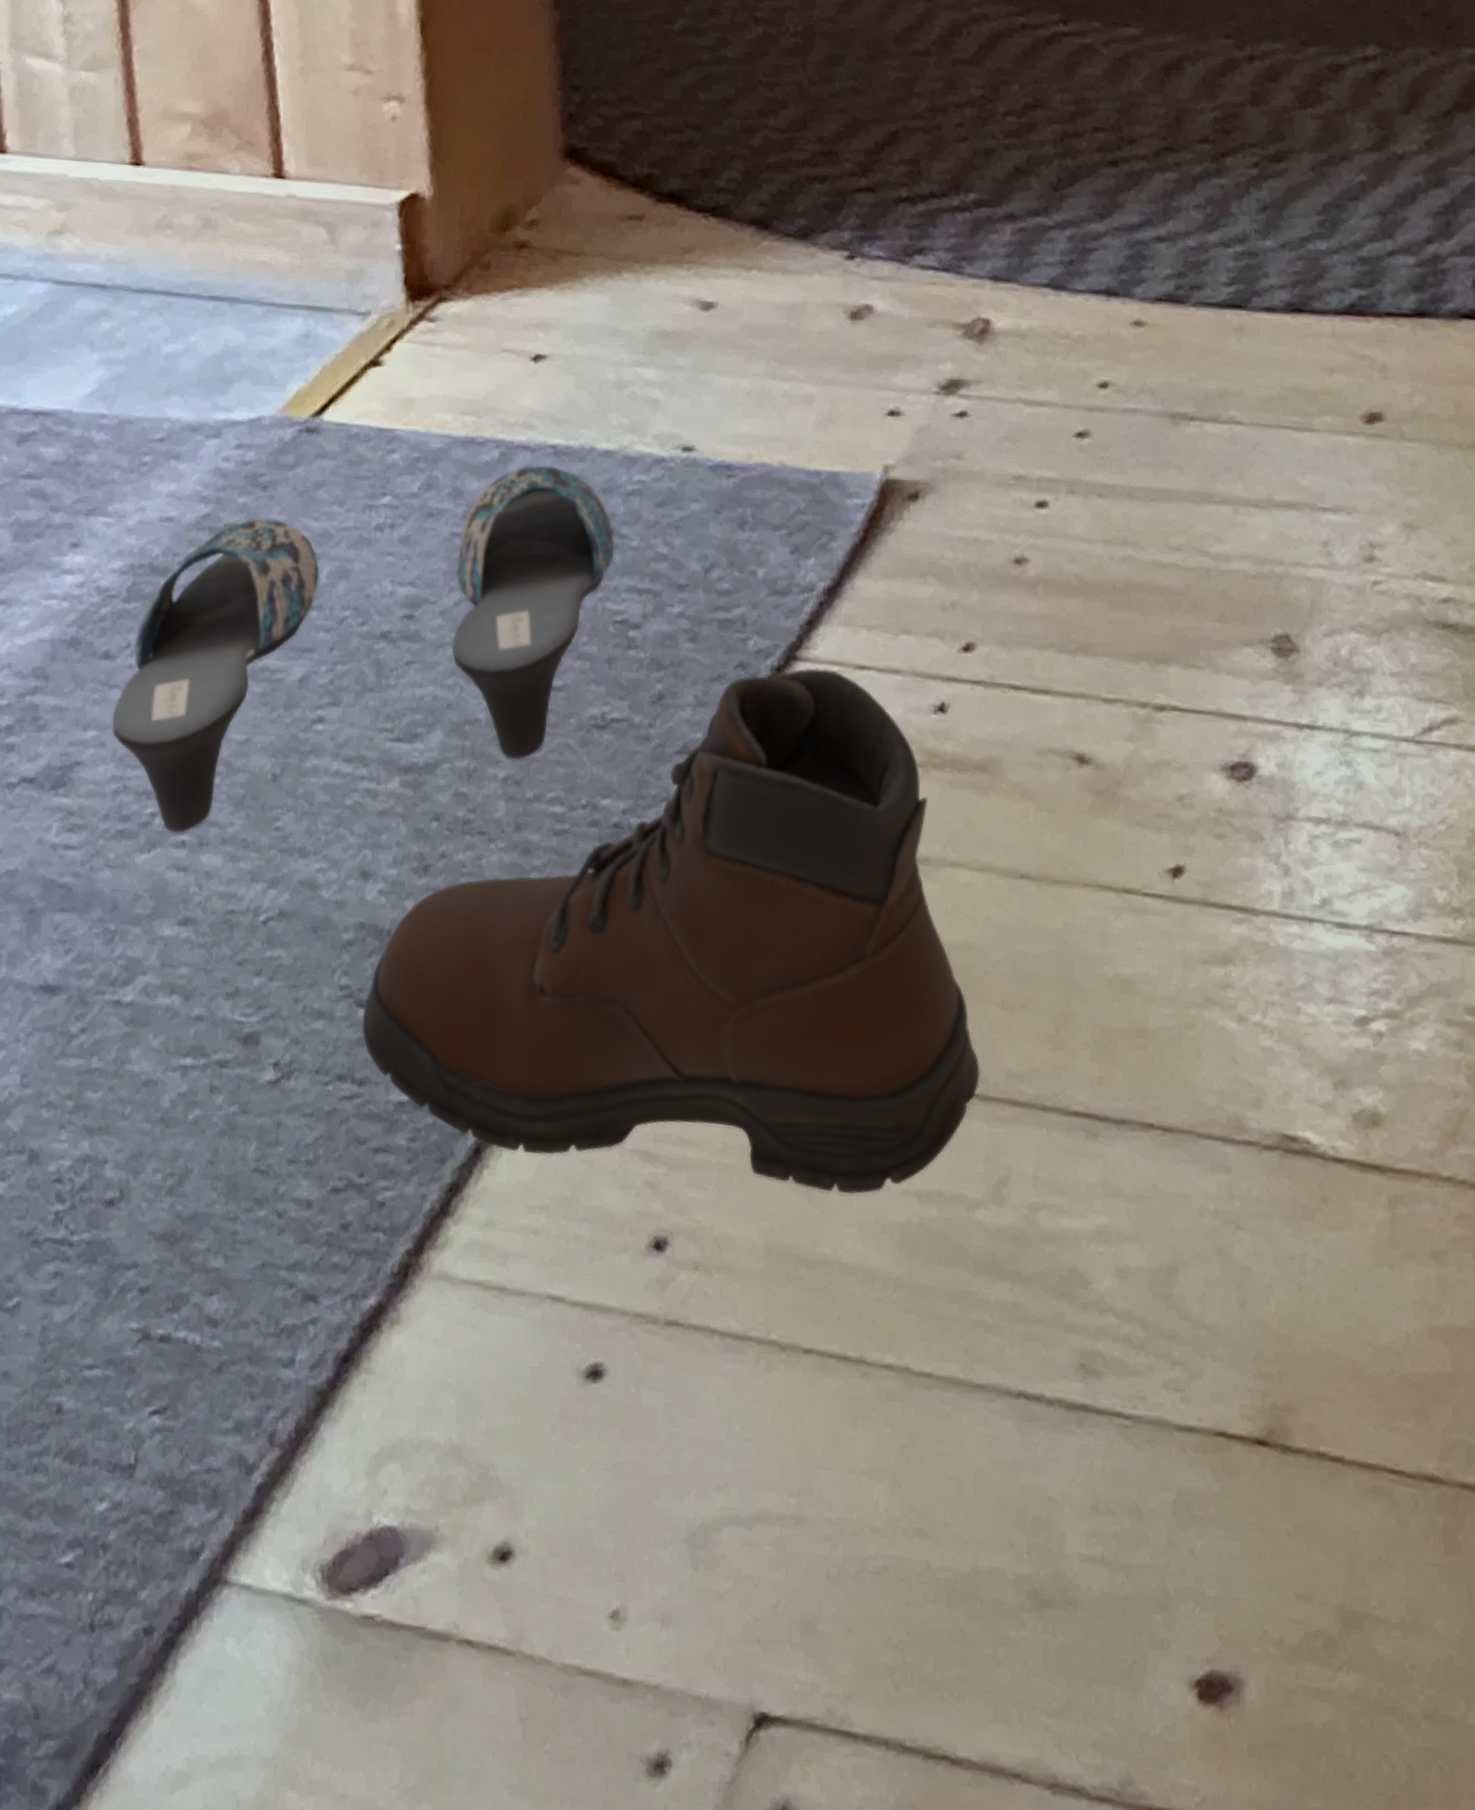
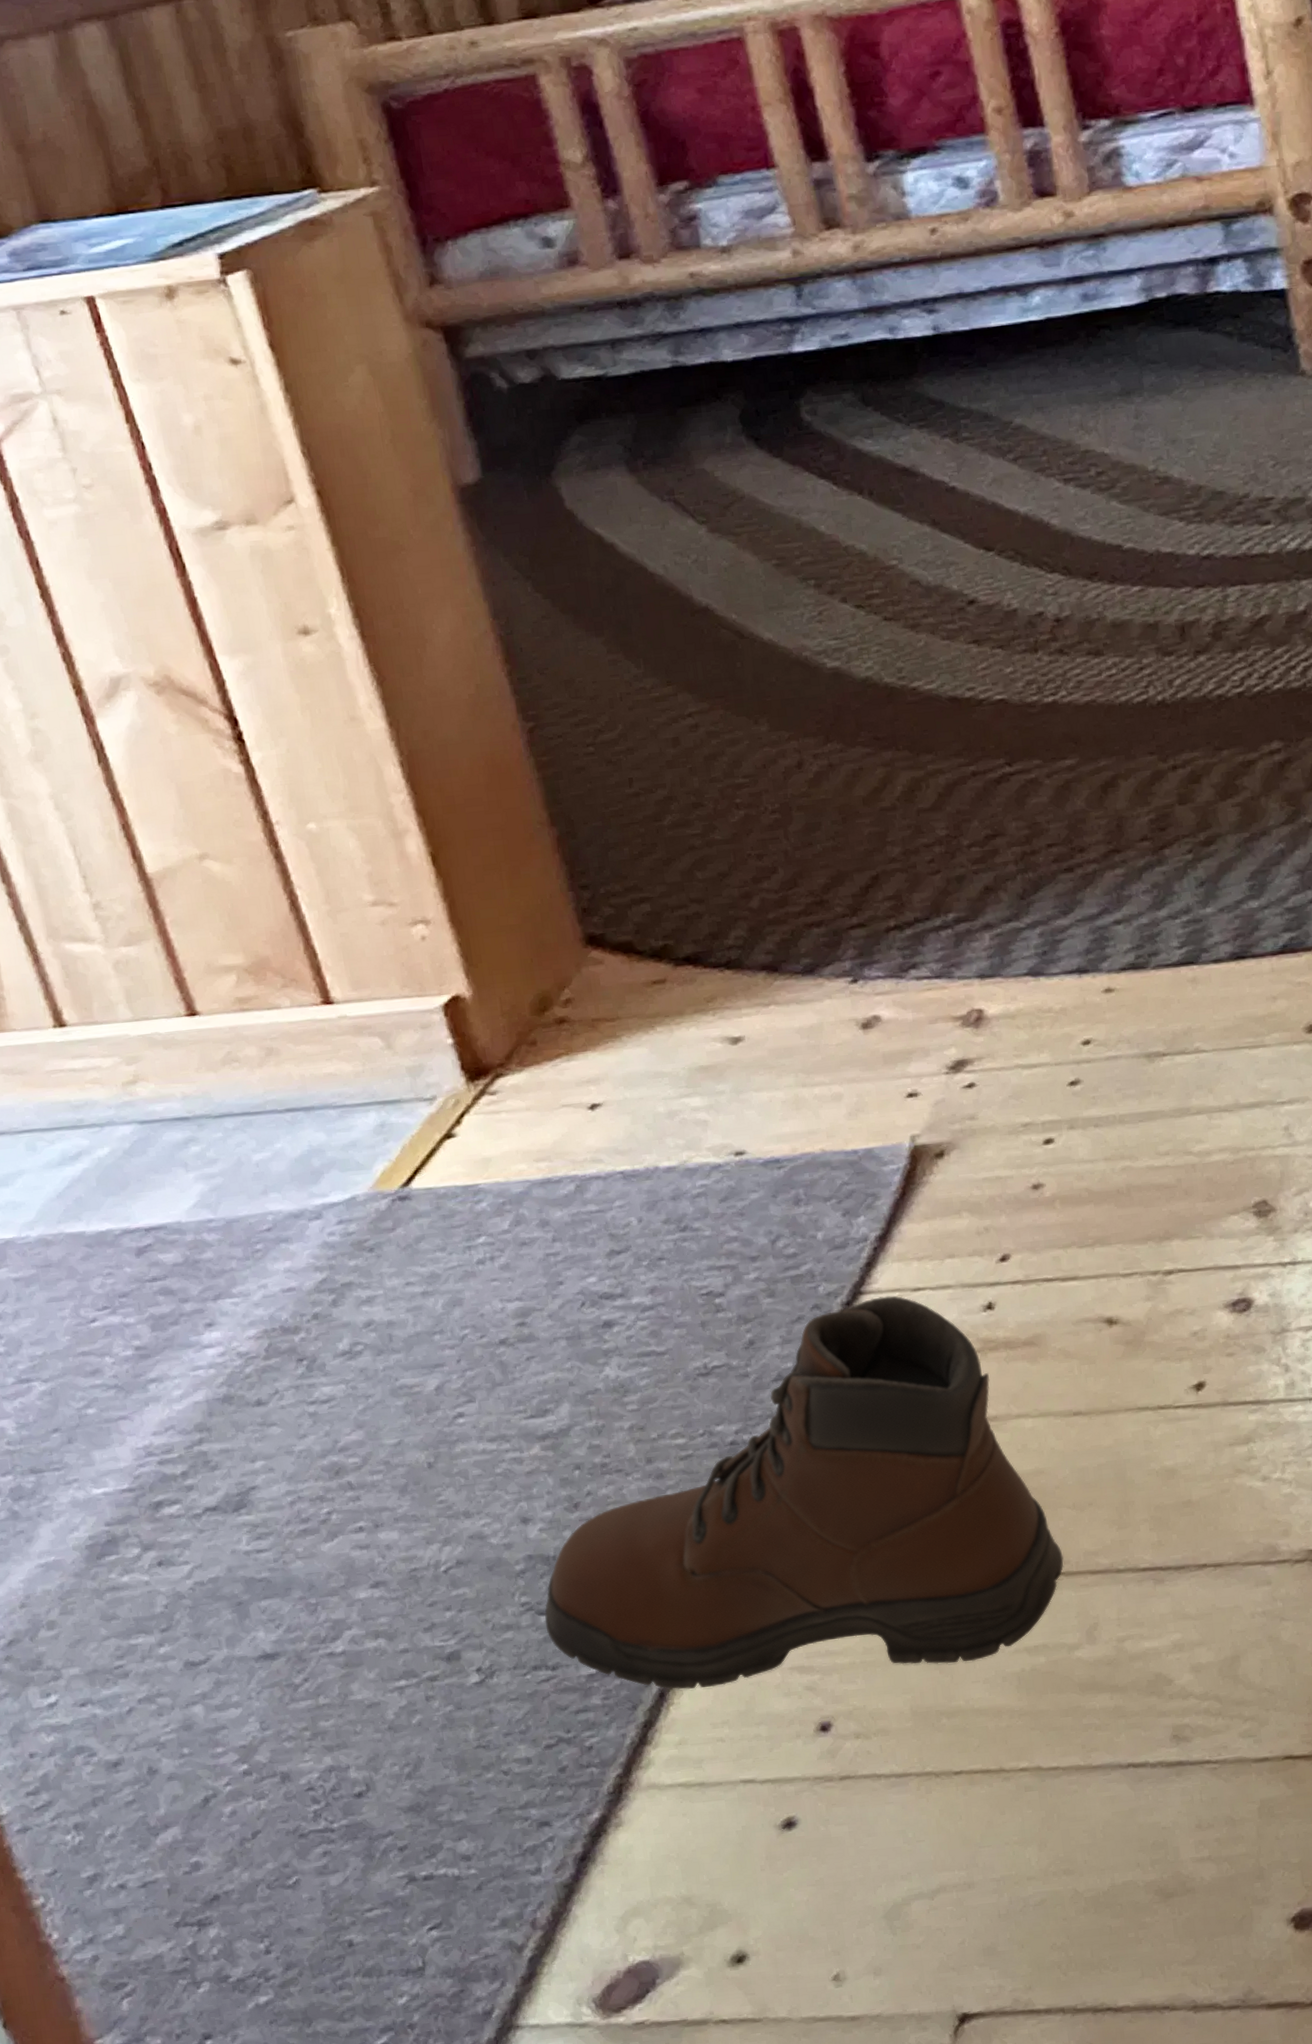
slippers: present [111,465,615,833] -> none [275,1187,691,1522]

